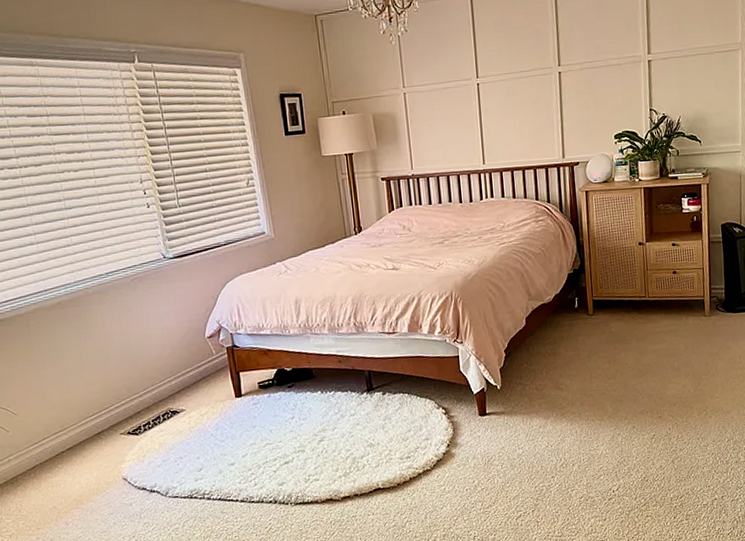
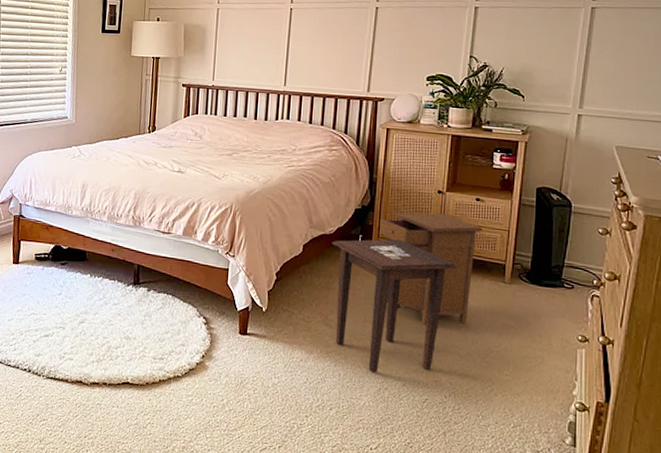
side table: none [551,294,664,423] -> present [332,239,457,373]
nightstand: none [592,263,682,369] -> present [379,213,484,325]

